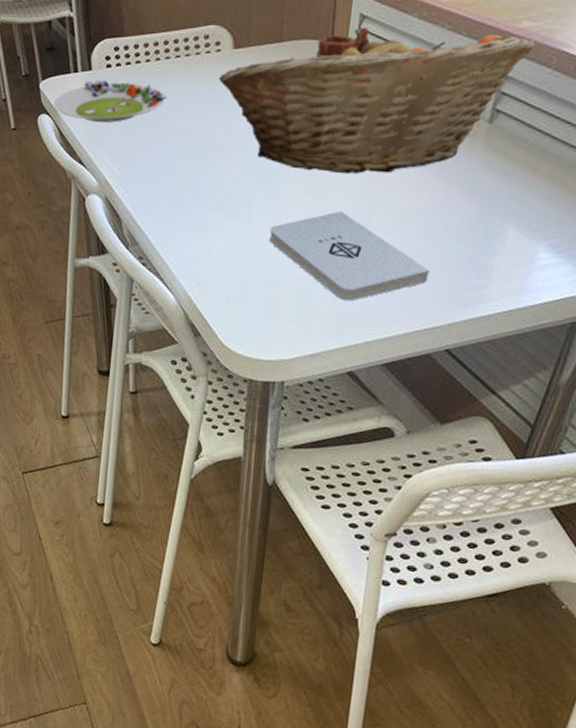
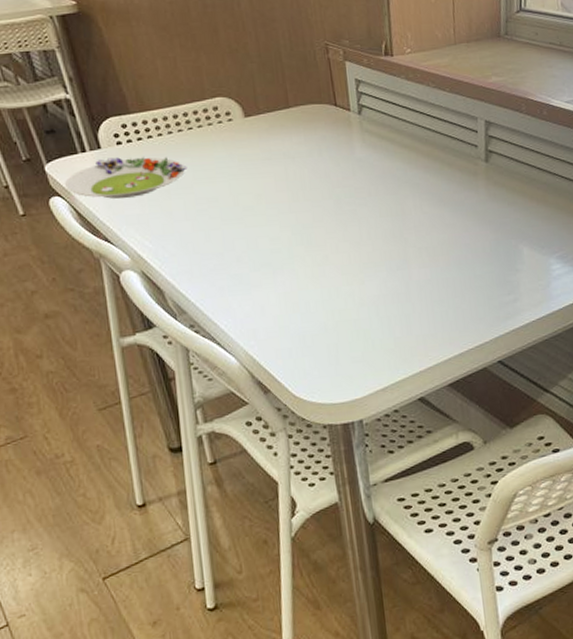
fruit basket: present [219,29,536,174] -> none [236,88,506,221]
notepad: present [268,211,430,302] -> none [316,253,469,334]
mug: present [316,27,370,57] -> none [323,90,370,119]

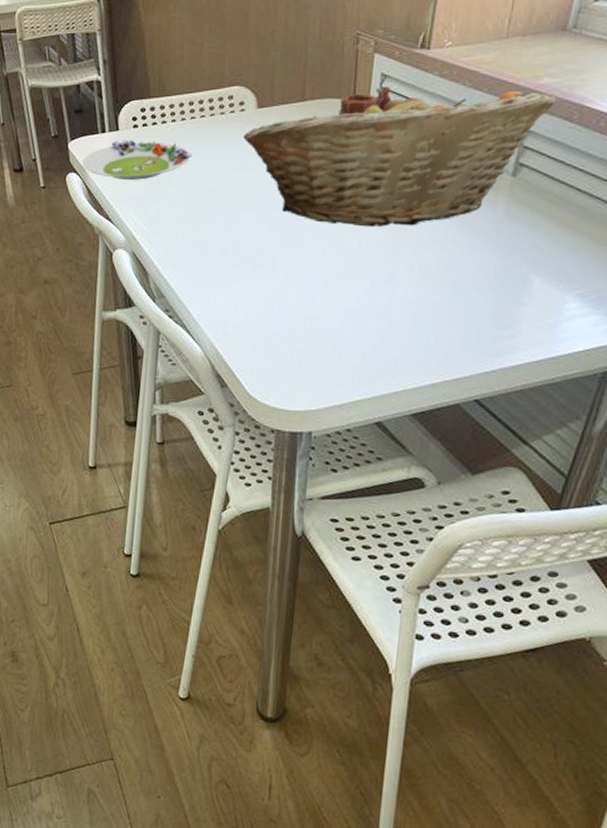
fruit basket: none [236,88,506,221] -> present [243,87,557,228]
mug: none [323,90,370,119] -> present [339,86,392,115]

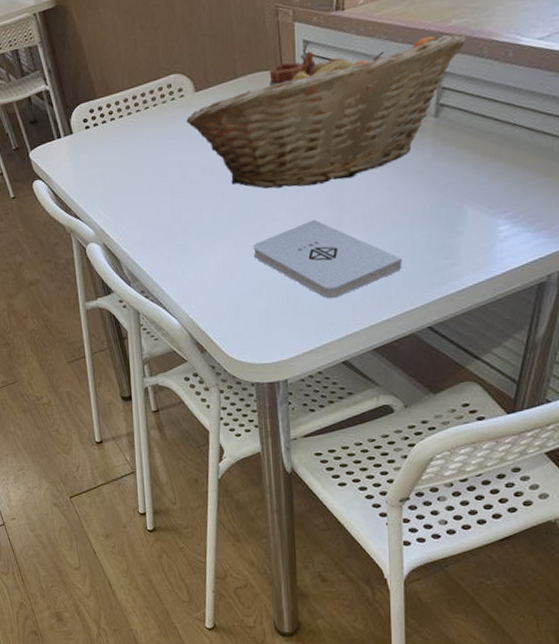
salad plate: present [82,140,193,180] -> none [45,137,143,180]
notepad: none [294,264,457,352] -> present [253,220,402,299]

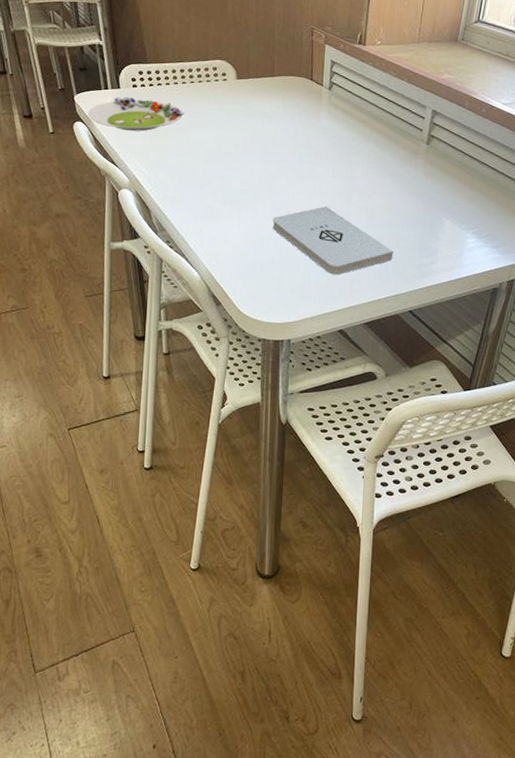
salad plate: none [45,137,143,180] -> present [88,97,185,131]
fruit basket: present [186,34,466,189] -> none [226,71,454,179]
mug: present [269,51,316,86] -> none [300,70,339,90]

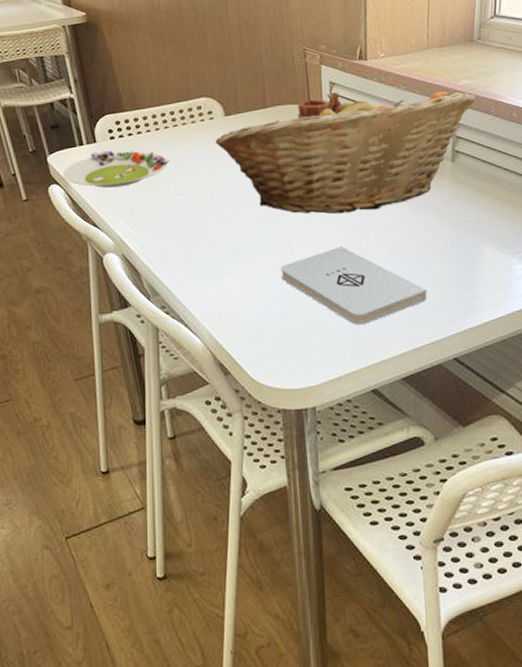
fruit basket: none [226,71,454,179] -> present [215,91,476,214]
mug: none [300,70,339,90] -> present [297,92,342,118]

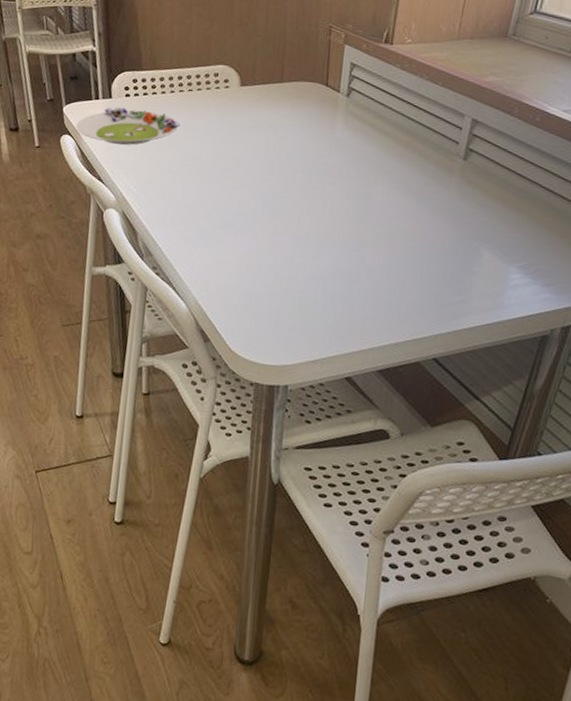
fruit basket: present [215,91,476,214] -> none [227,75,500,200]
notepad: present [280,247,427,325] -> none [272,231,417,313]
mug: present [297,92,342,118] -> none [313,74,360,98]

